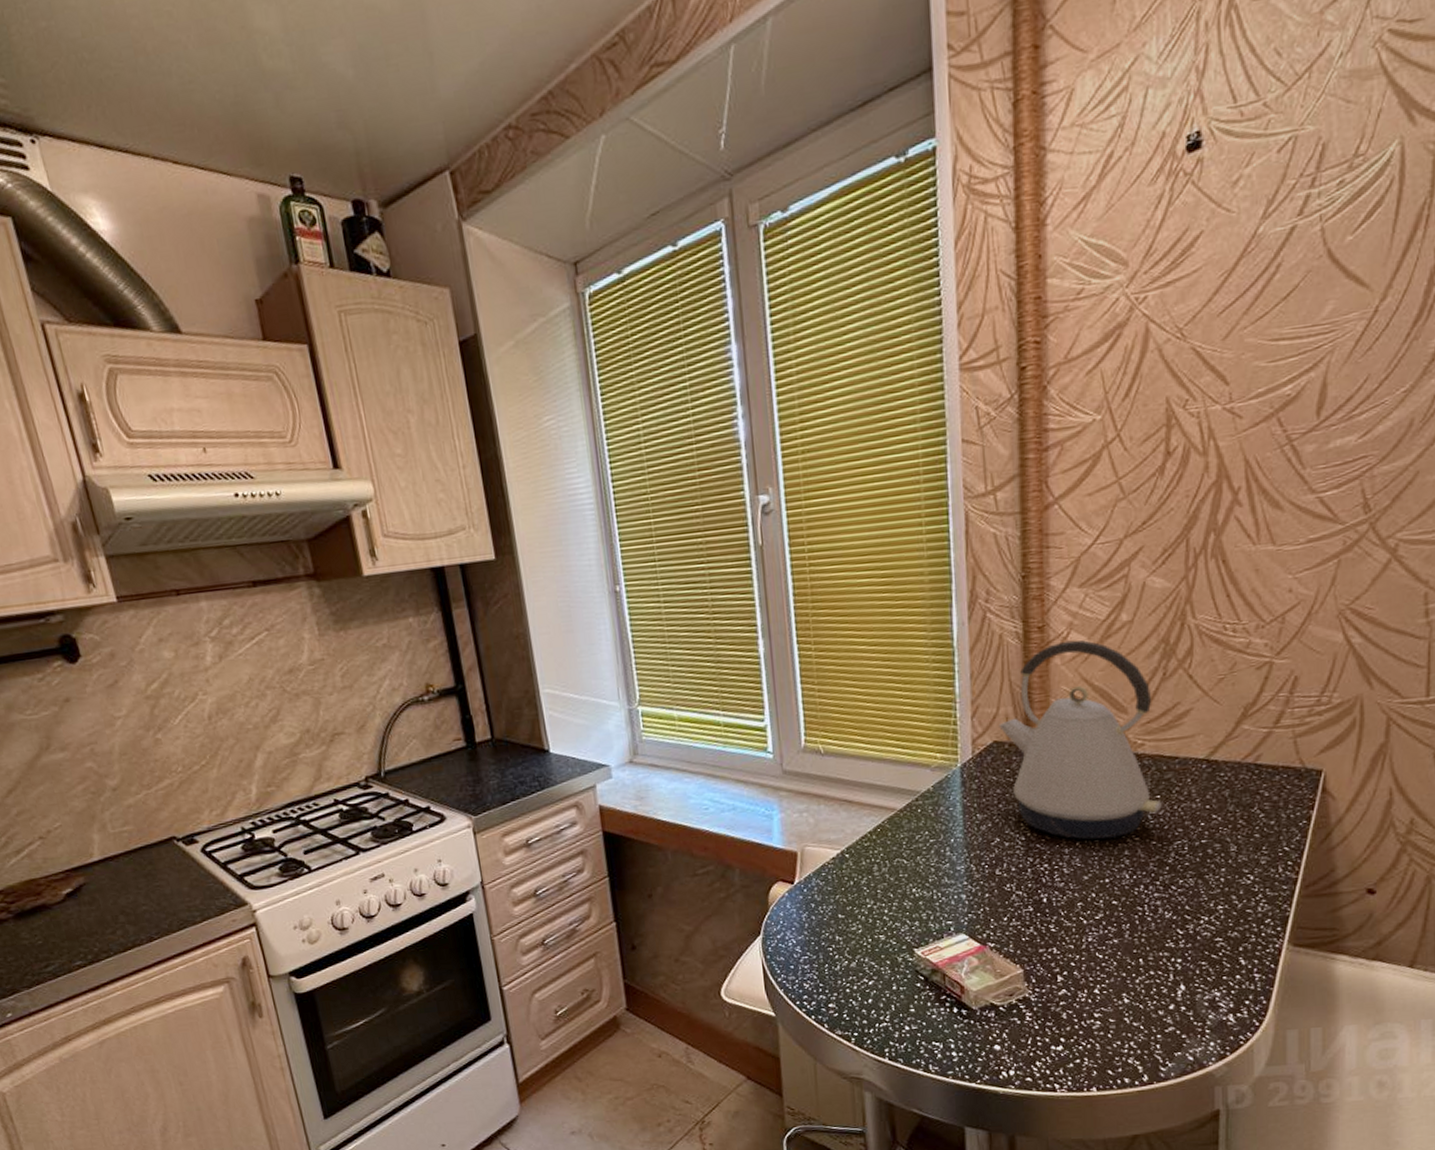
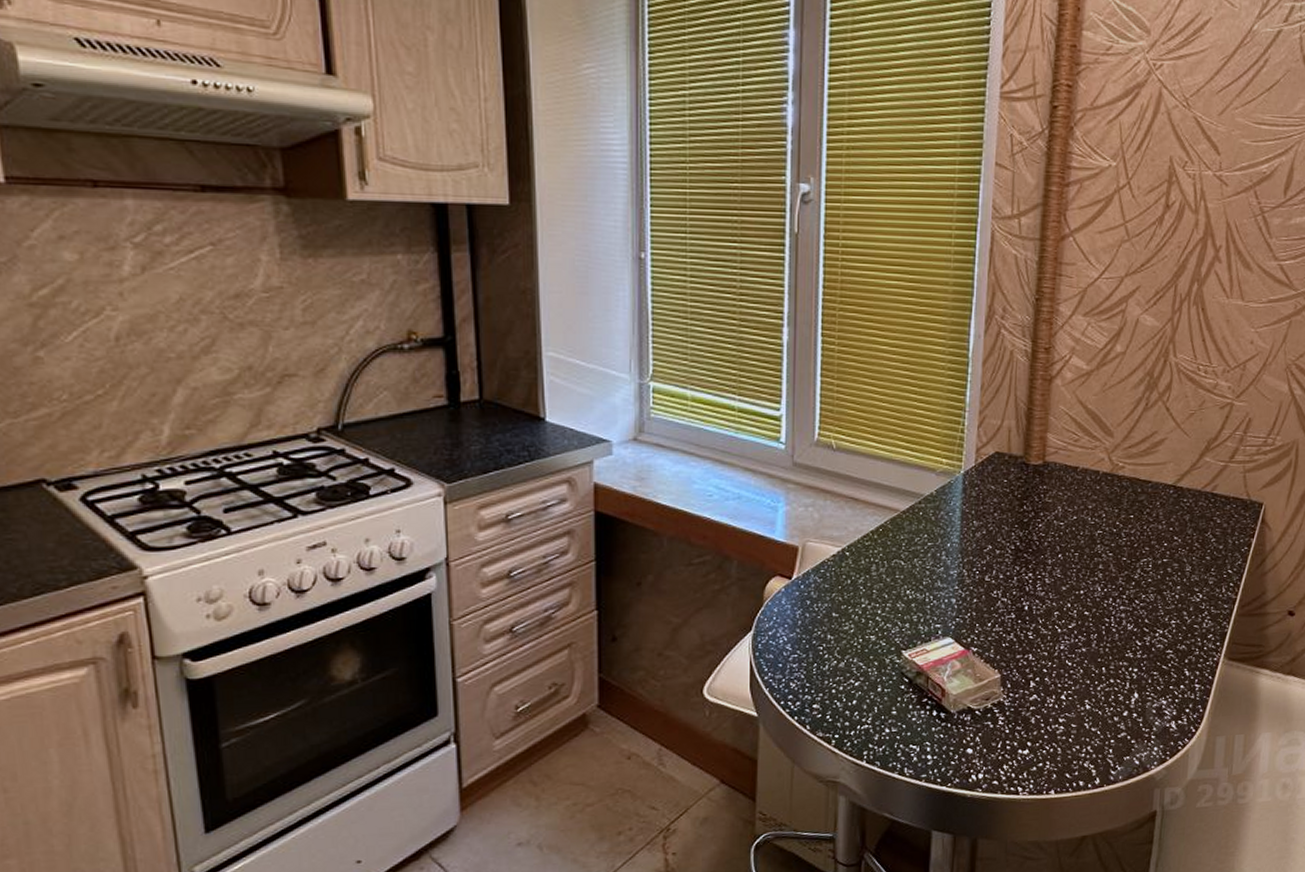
kettle: present [999,640,1162,840] -> none [1002,364,1135,552]

